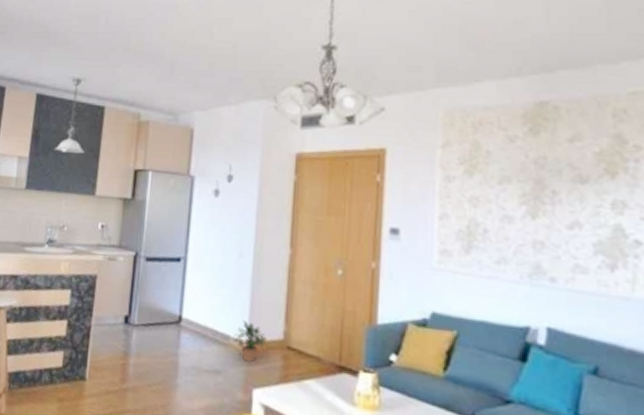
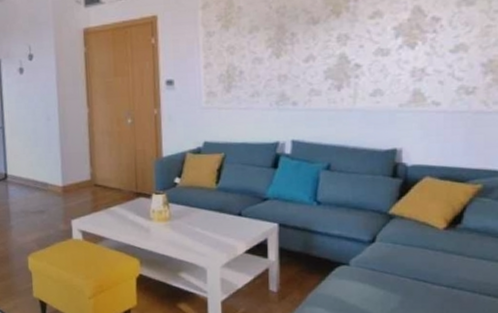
potted plant: present [234,320,267,362] -> none [52,169,78,200]

